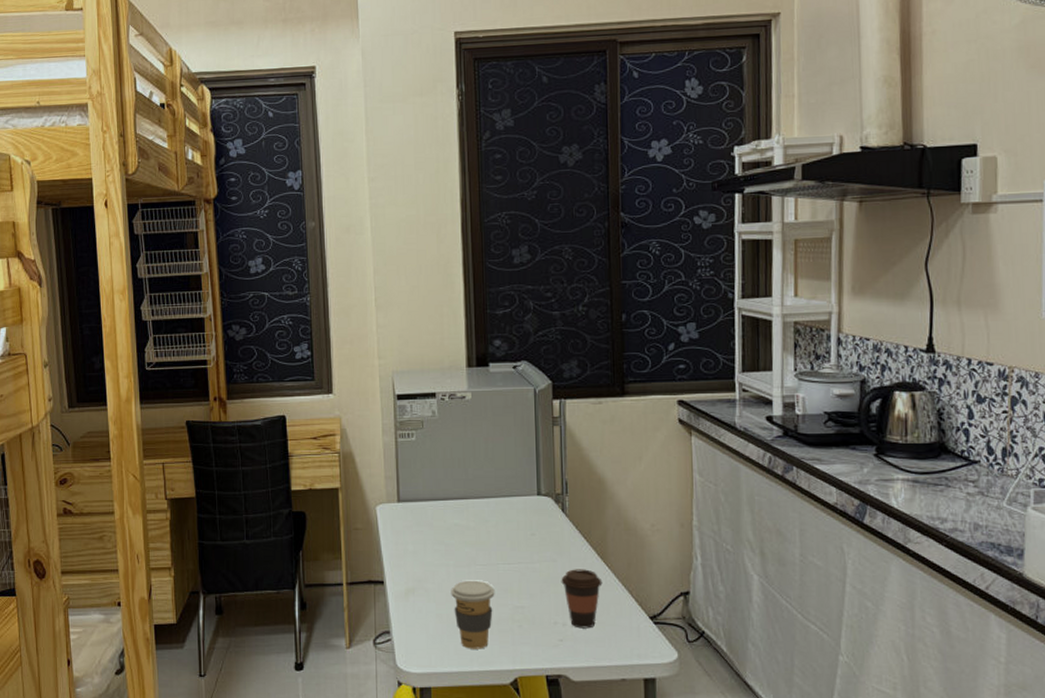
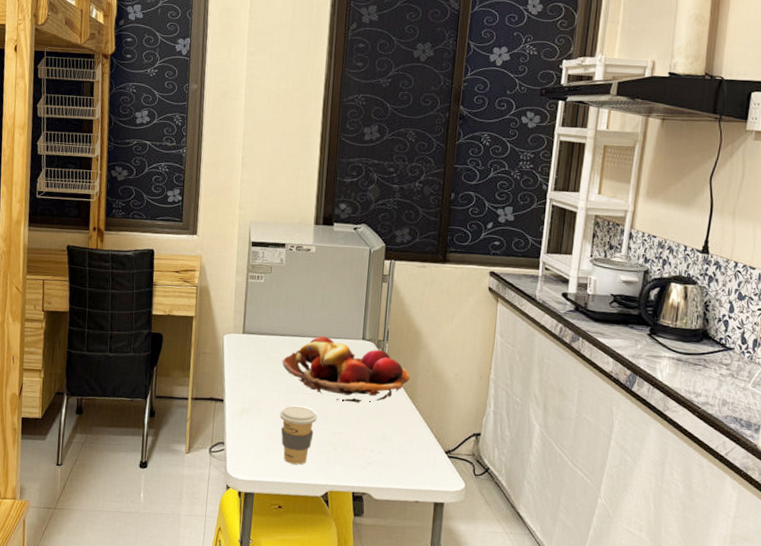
fruit basket: none [446,495,598,570] -> present [282,336,410,403]
coffee cup: present [561,569,603,629] -> none [374,405,409,456]

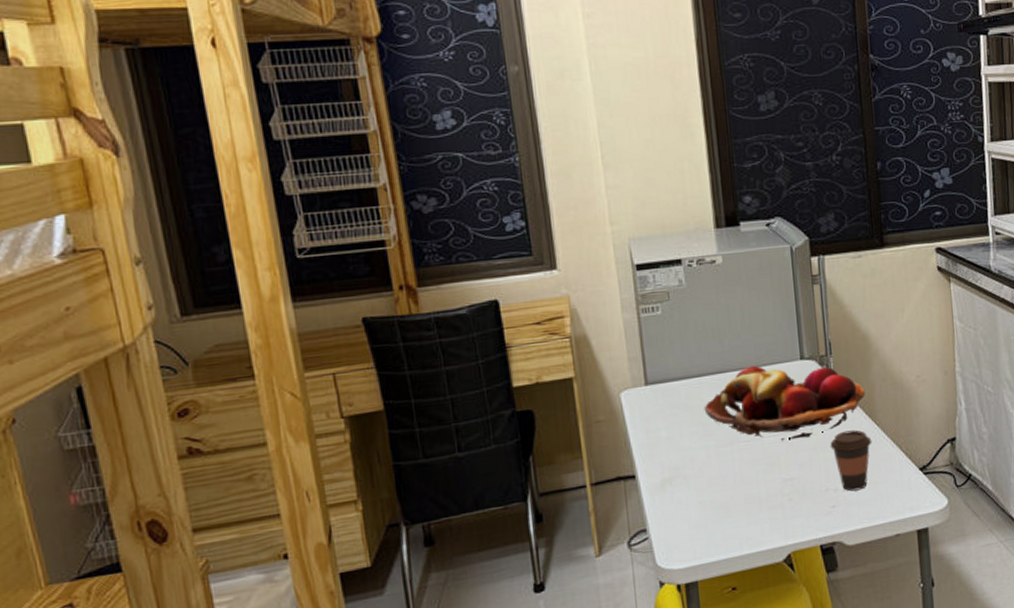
coffee cup: present [279,405,317,465] -> none [713,458,762,533]
coffee cup: none [374,405,409,456] -> present [830,430,872,492]

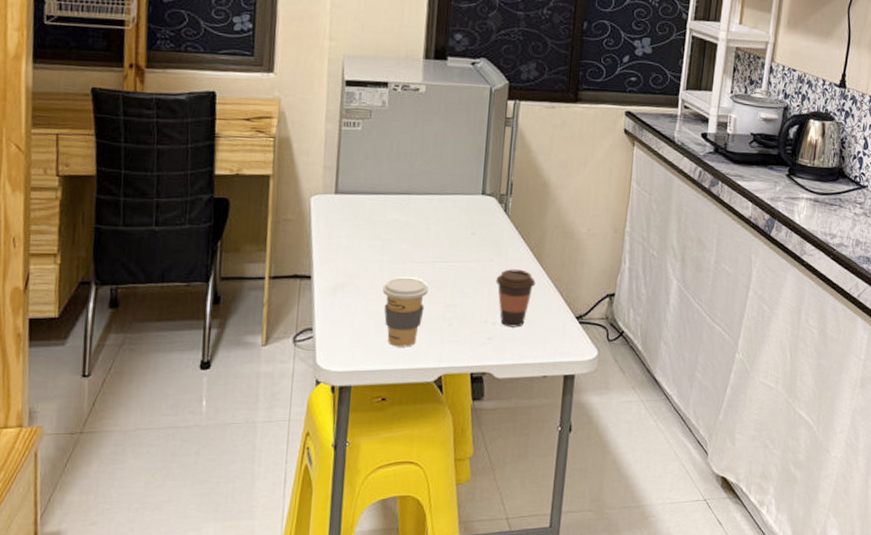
fruit basket: present [704,365,865,441] -> none [385,192,537,269]
coffee cup: none [713,458,762,533] -> present [382,277,429,347]

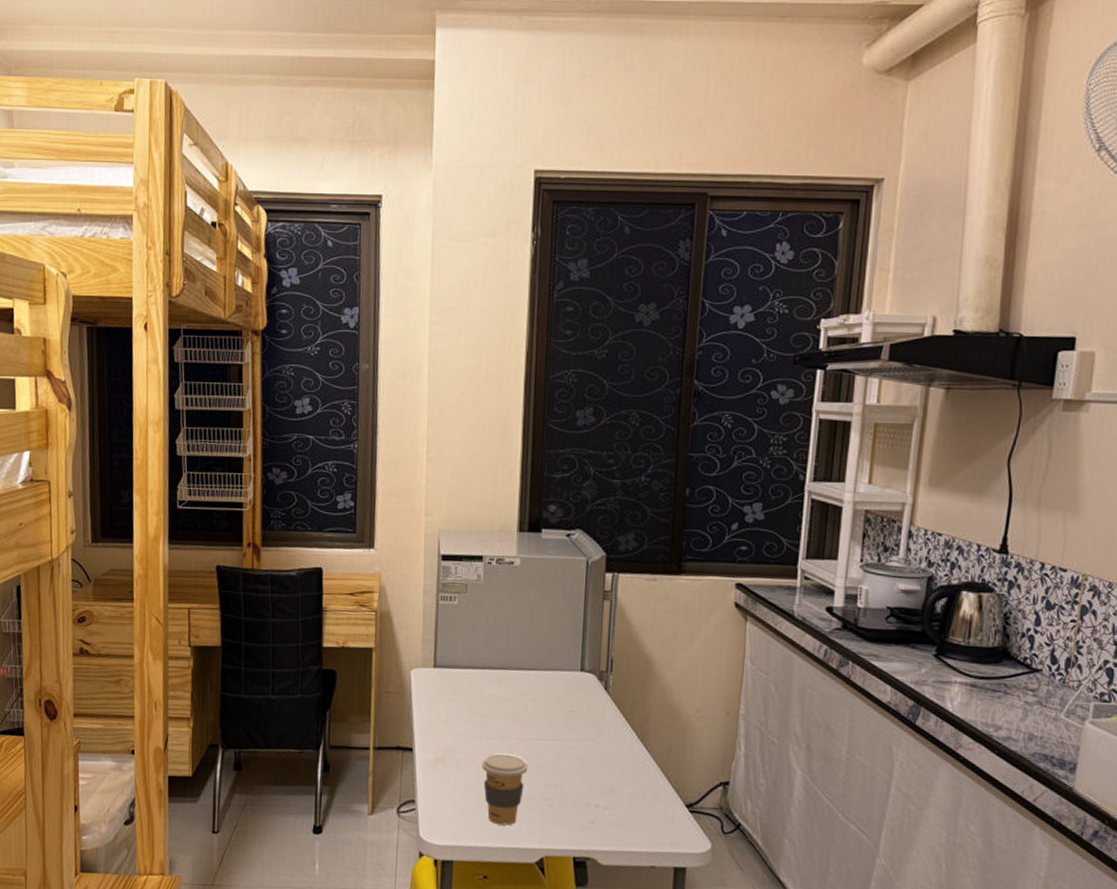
coffee cup: present [495,269,536,328] -> none [597,750,641,813]

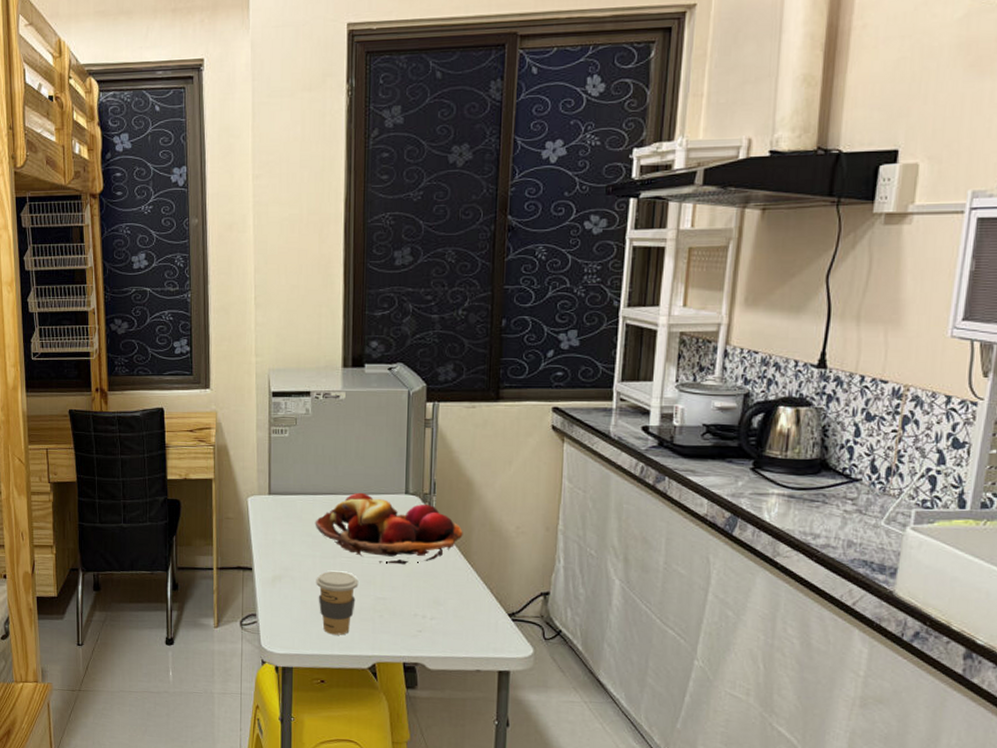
fruit basket: none [483,668,641,749] -> present [315,492,463,565]

